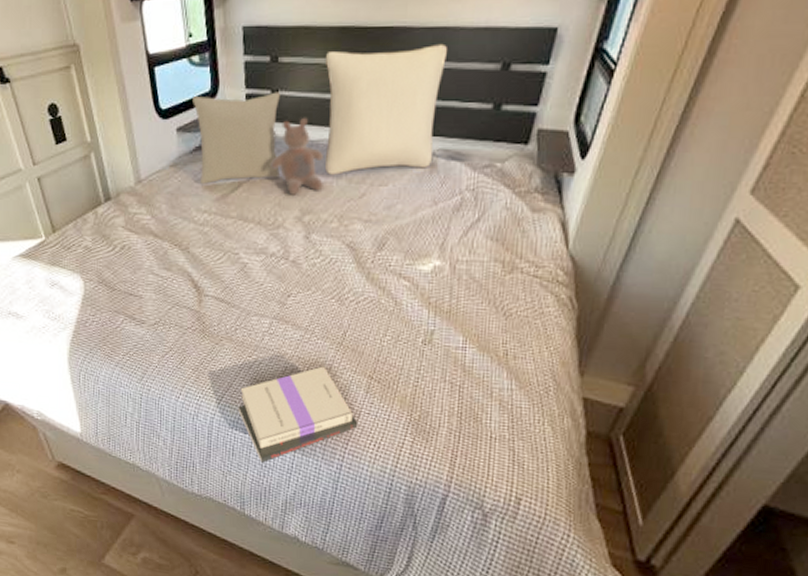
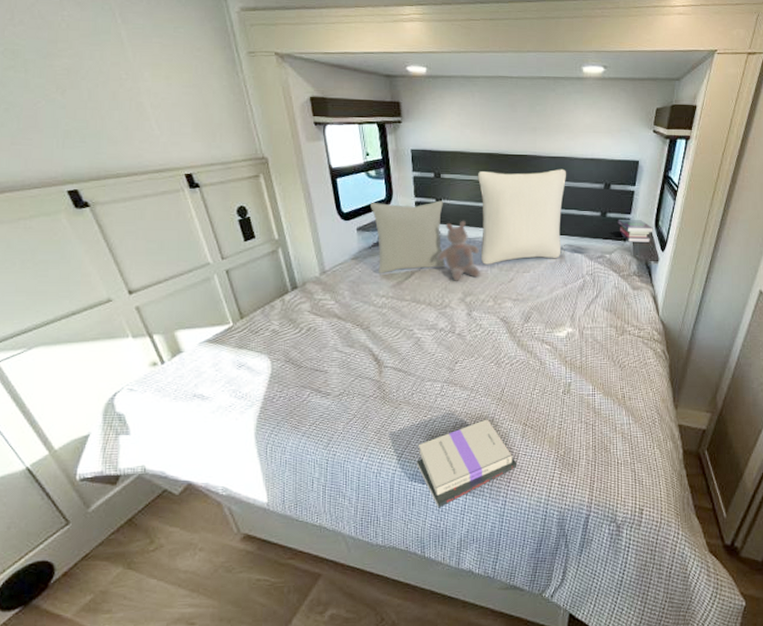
books: none [517,112,571,146] -> present [618,219,653,242]

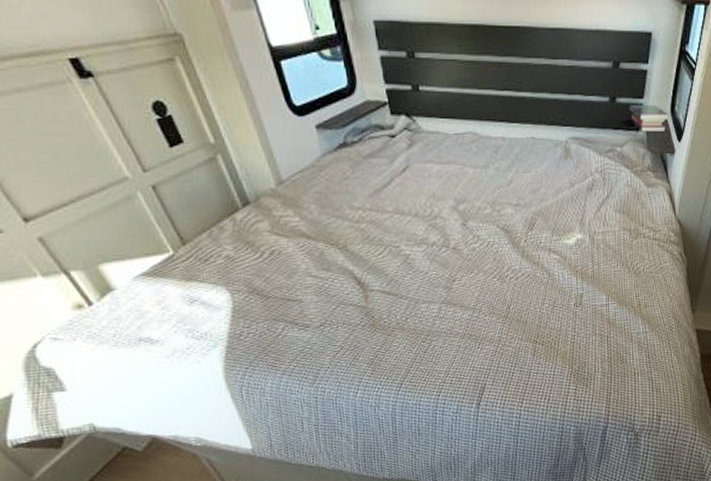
pillow: present [370,200,445,273] -> none [329,87,431,181]
books: present [416,419,517,508] -> none [418,339,530,436]
bear: present [438,220,480,281] -> none [420,111,473,186]
pillow: present [477,168,567,265] -> none [460,43,569,165]

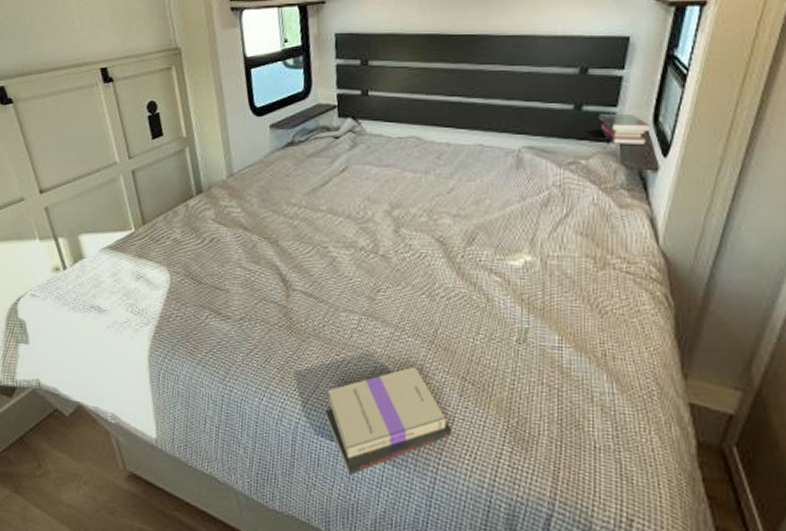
books: none [418,339,530,436] -> present [324,366,453,475]

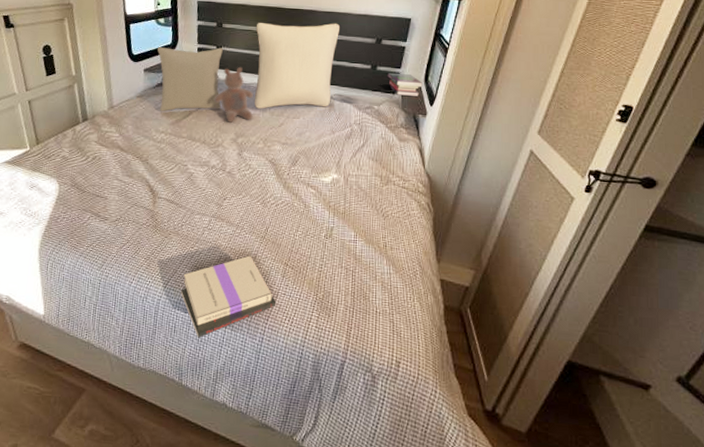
pillow: none [286,92,370,178] -> present [157,47,223,111]
bear: none [361,115,412,190] -> present [214,66,253,123]
pillow: none [412,50,528,170] -> present [254,22,341,109]

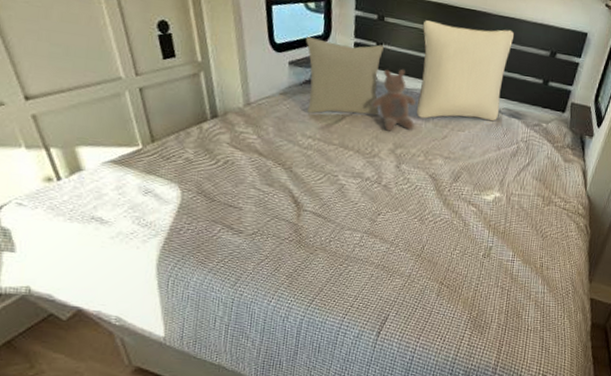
books: present [180,255,277,338] -> none [326,274,429,358]
books: present [387,72,423,96] -> none [558,89,593,117]

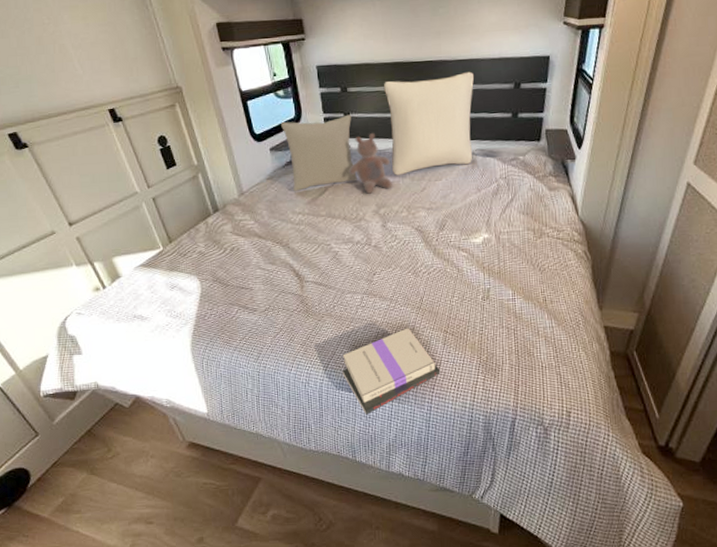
books: none [326,274,429,358] -> present [342,328,441,415]

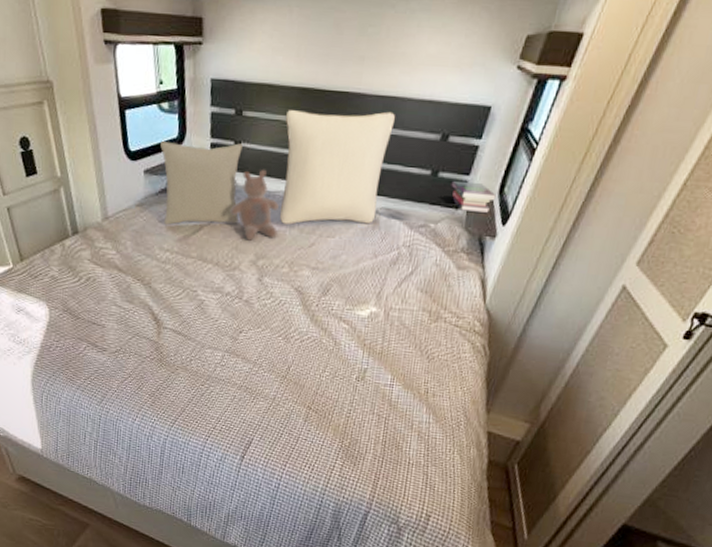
books: present [342,328,441,415] -> none [189,396,296,480]
books: none [530,118,569,142] -> present [451,180,496,213]

